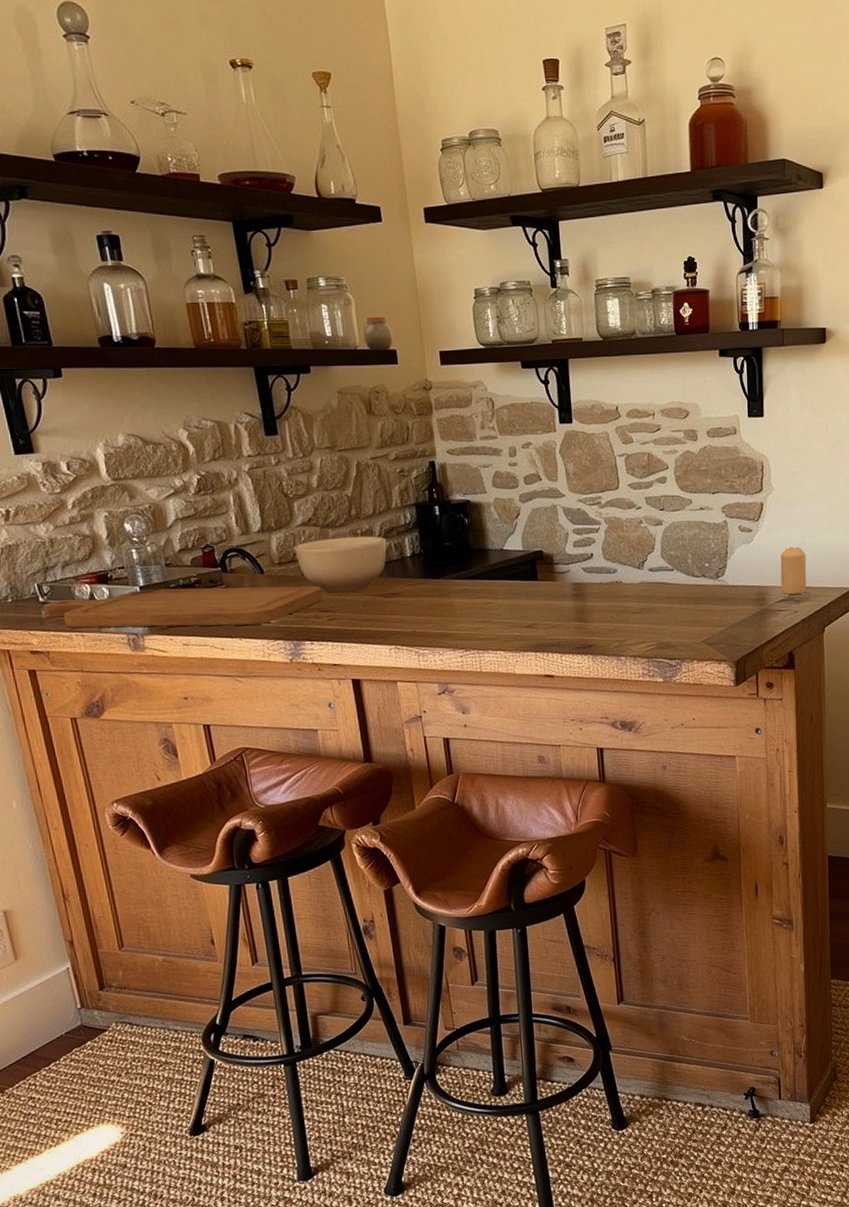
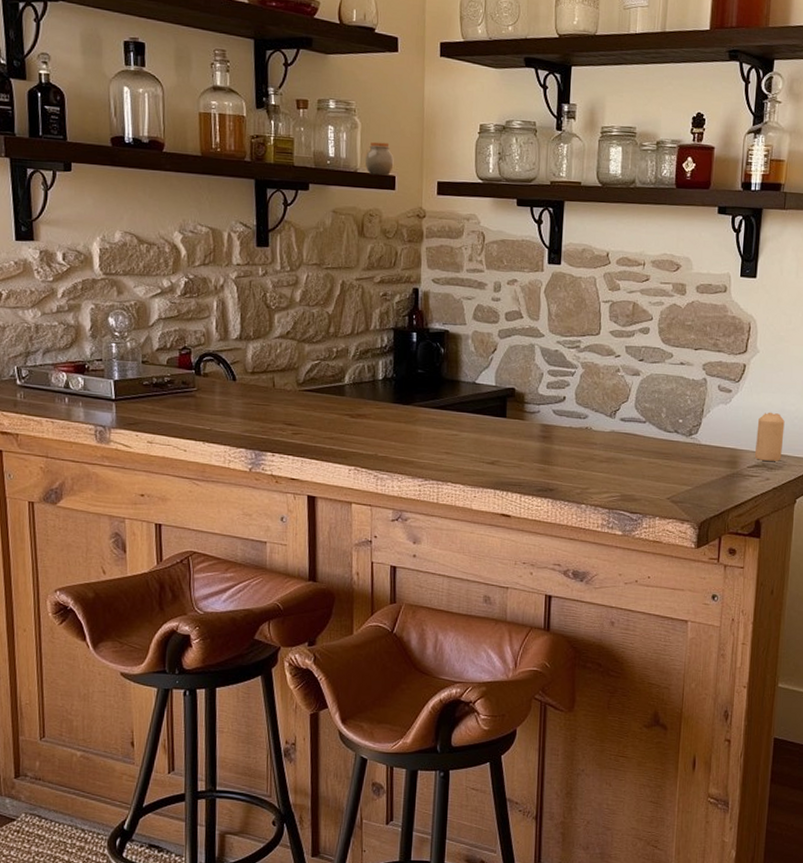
chopping board: present [43,585,323,628] -> none [19,383,290,430]
bowl: present [293,535,387,593] -> none [268,352,361,409]

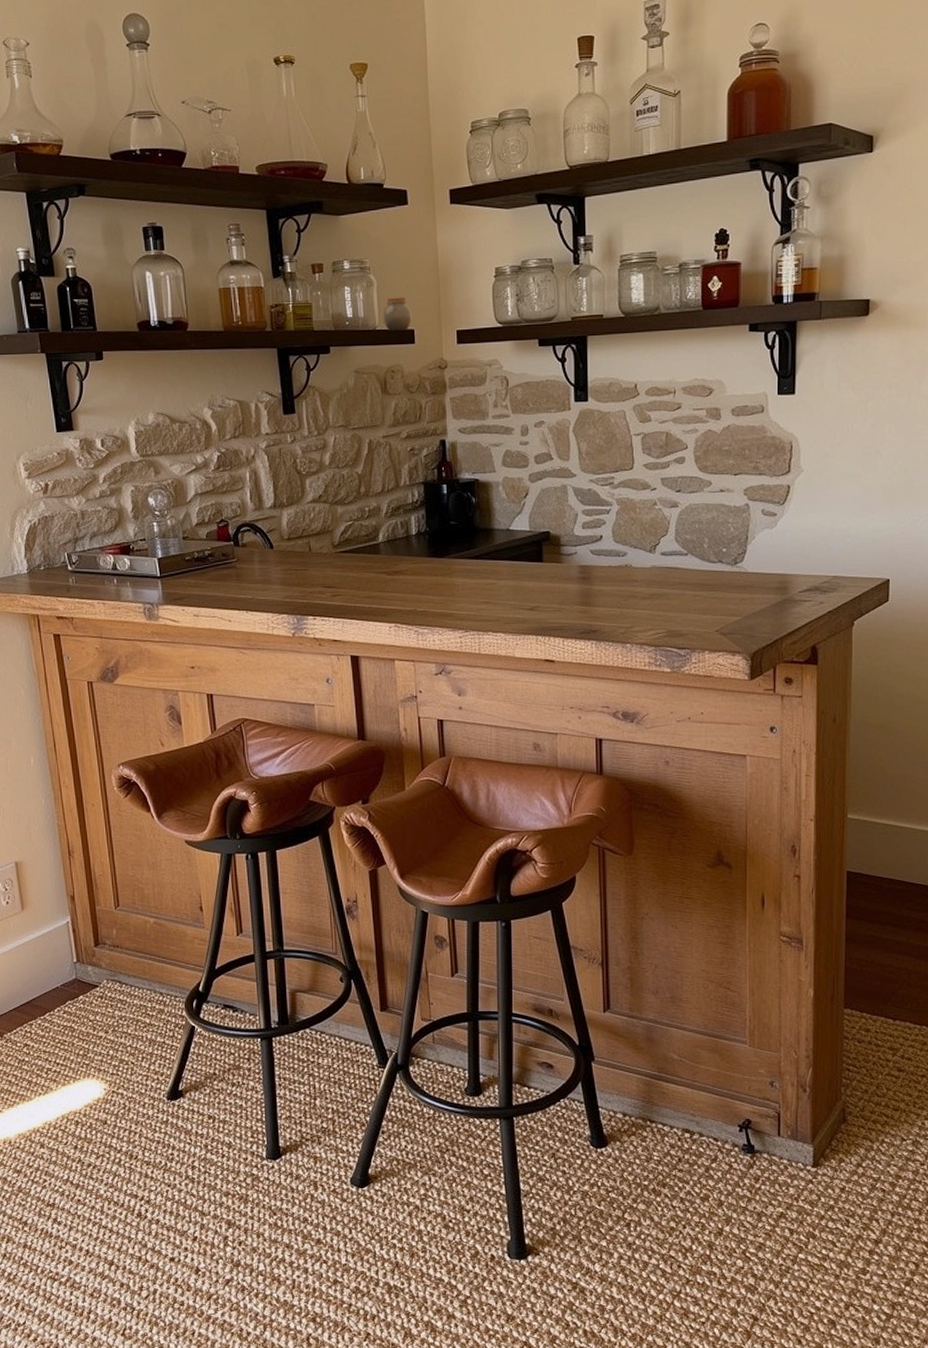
candle: present [755,412,785,461] -> none [806,532,836,584]

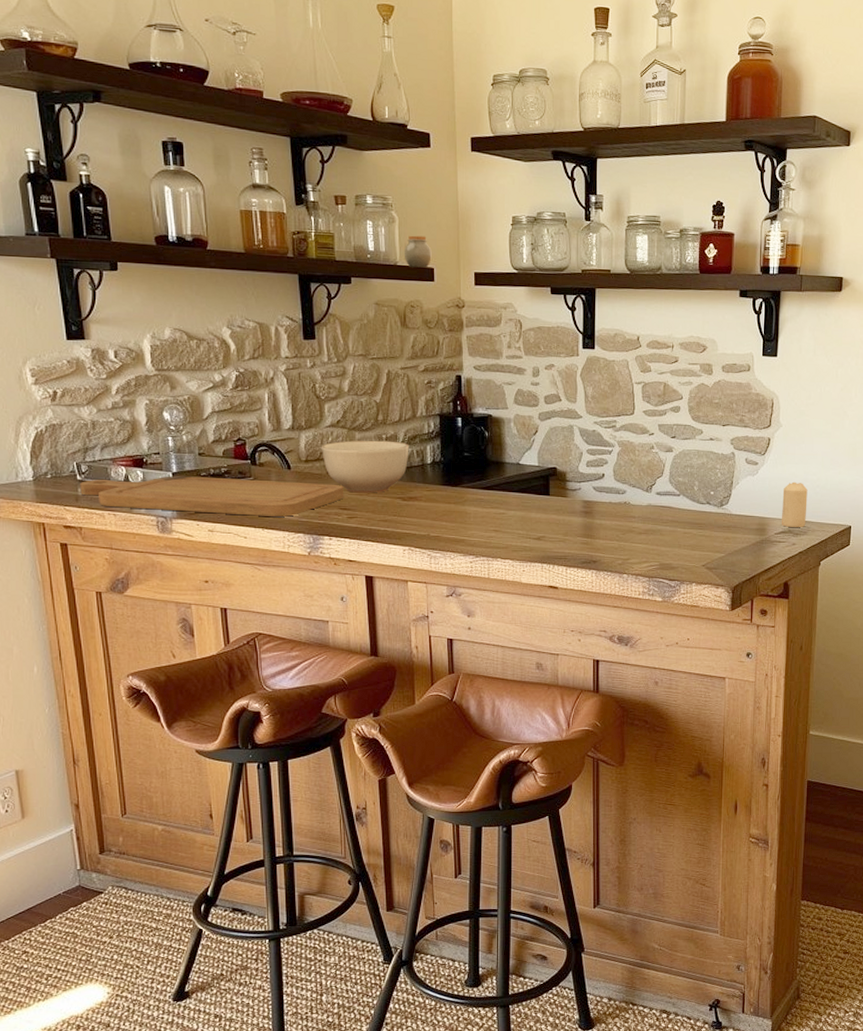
chopping board: none [71,560,328,599] -> present [80,476,344,517]
bowl: none [303,513,393,570] -> present [321,440,409,493]
candle: none [806,532,836,584] -> present [782,481,808,527]

